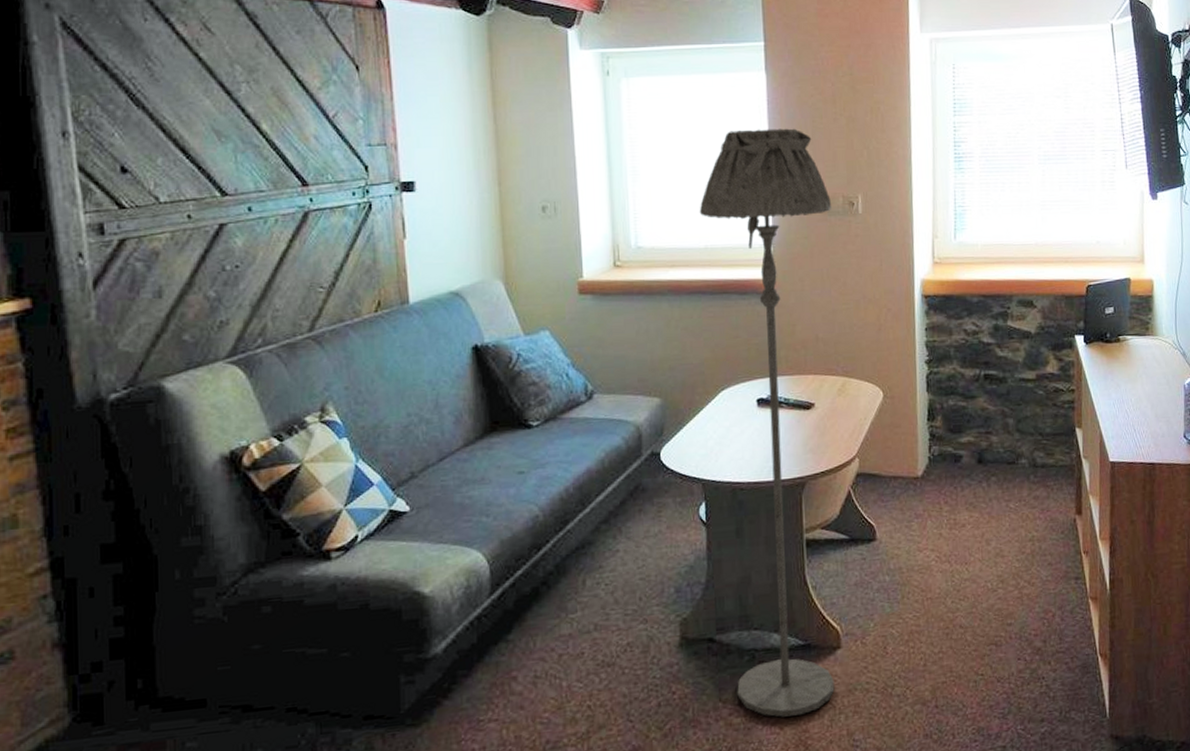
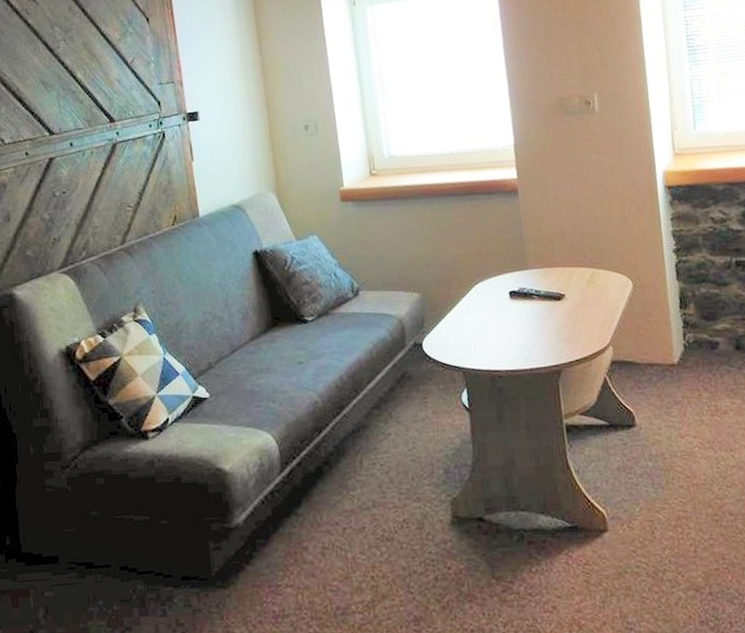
floor lamp: present [699,128,835,717] -> none [443,36,605,596]

